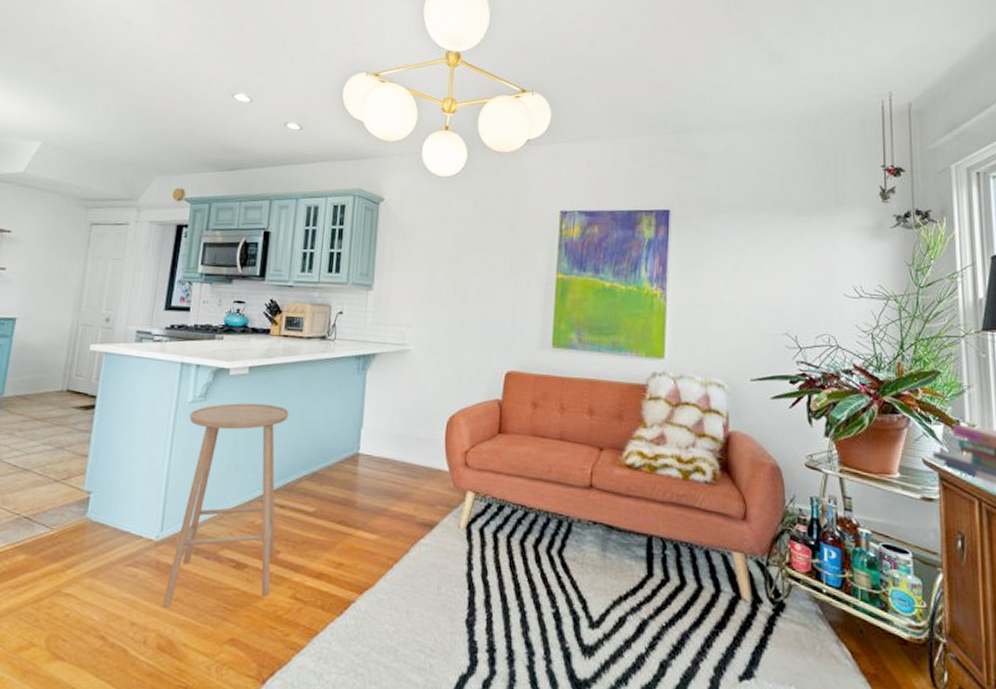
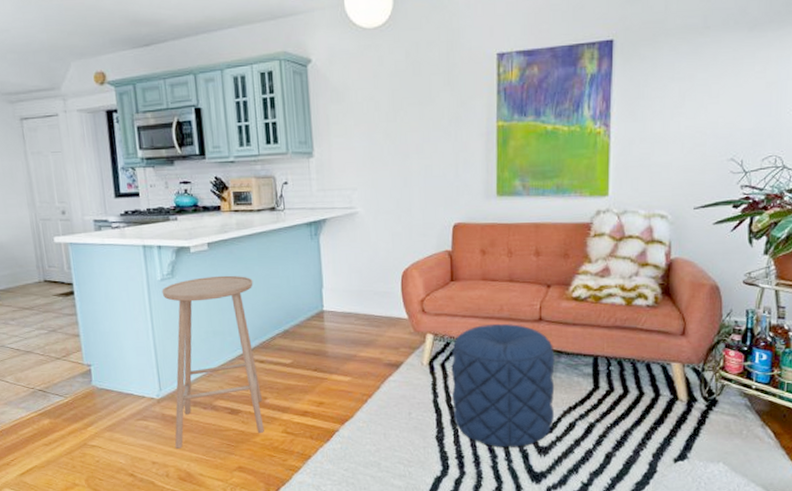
pouf: none [488,487,605,643] -> present [451,324,555,448]

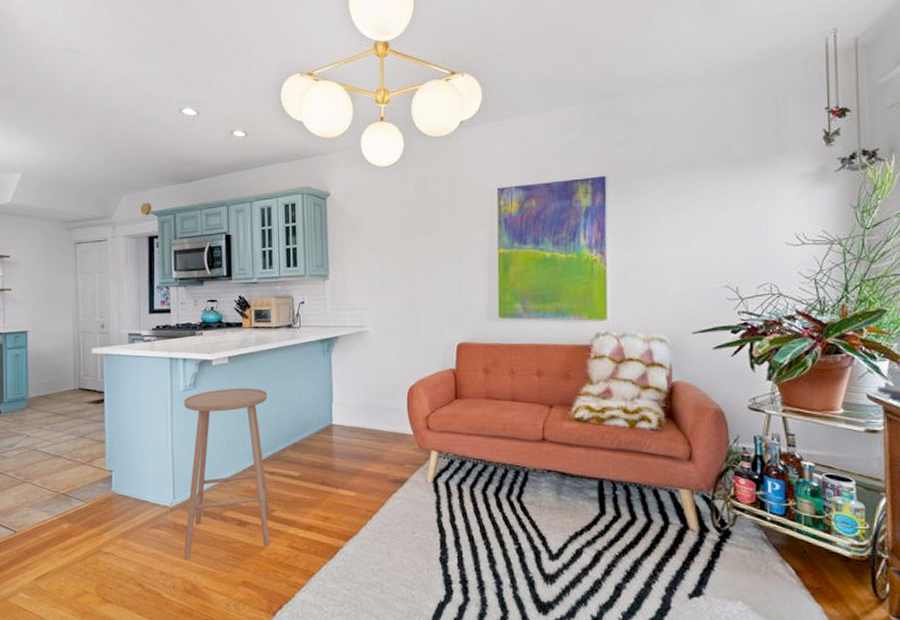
pouf: present [451,324,555,448] -> none [455,443,560,574]

